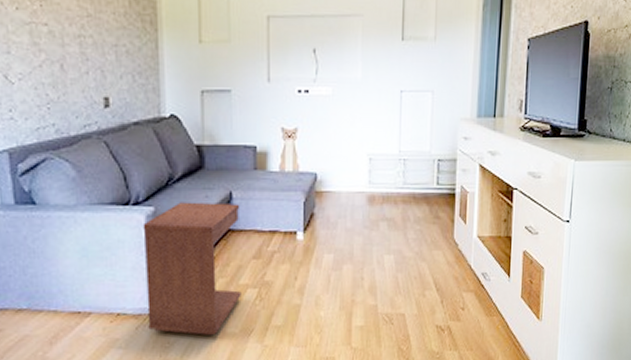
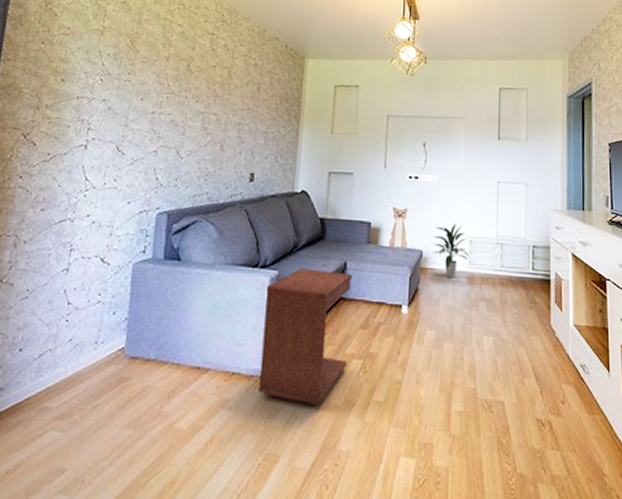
indoor plant: none [328,140,369,200] -> present [432,223,469,278]

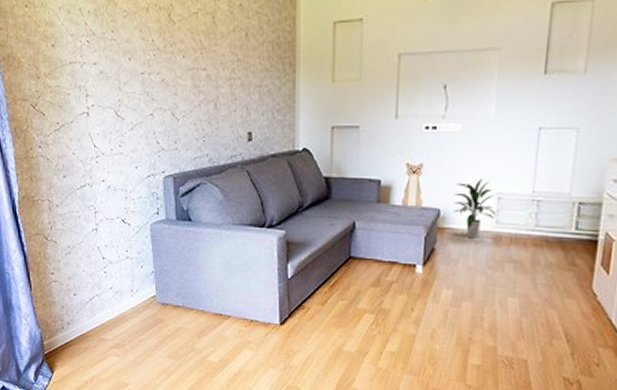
side table: present [258,268,353,406] -> none [275,228,362,352]

